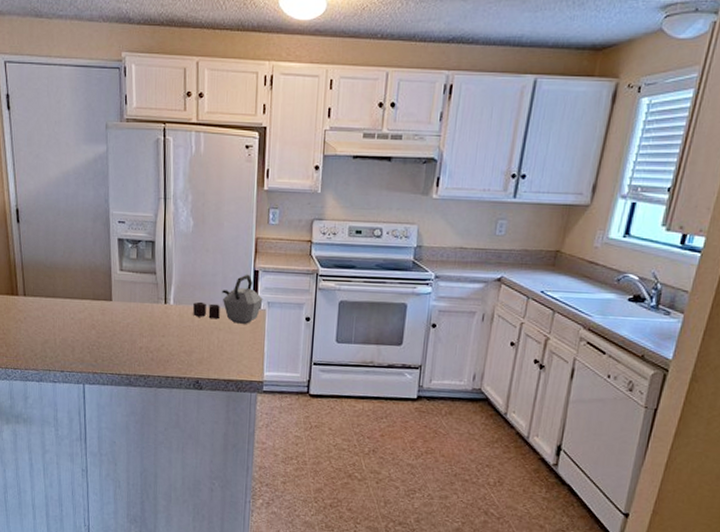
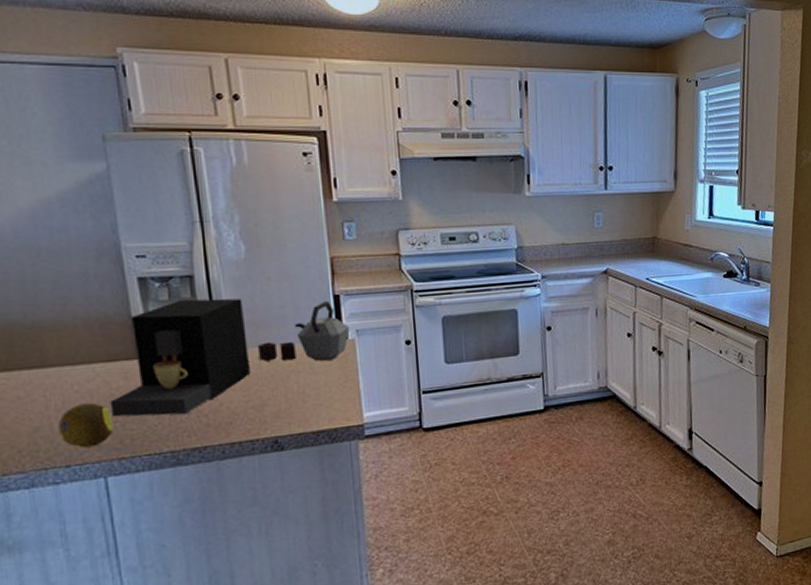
fruit: none [59,328,92,361] -> present [58,402,114,448]
coffee maker: none [91,259,187,349] -> present [110,298,252,417]

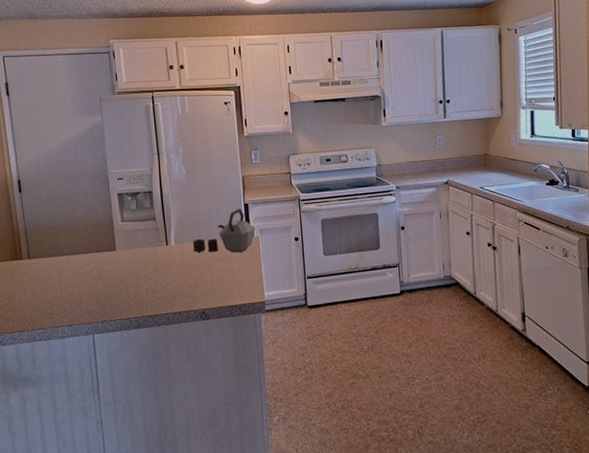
fruit: present [58,402,114,448] -> none [66,281,100,313]
coffee maker: present [110,298,252,417] -> none [98,207,188,292]

